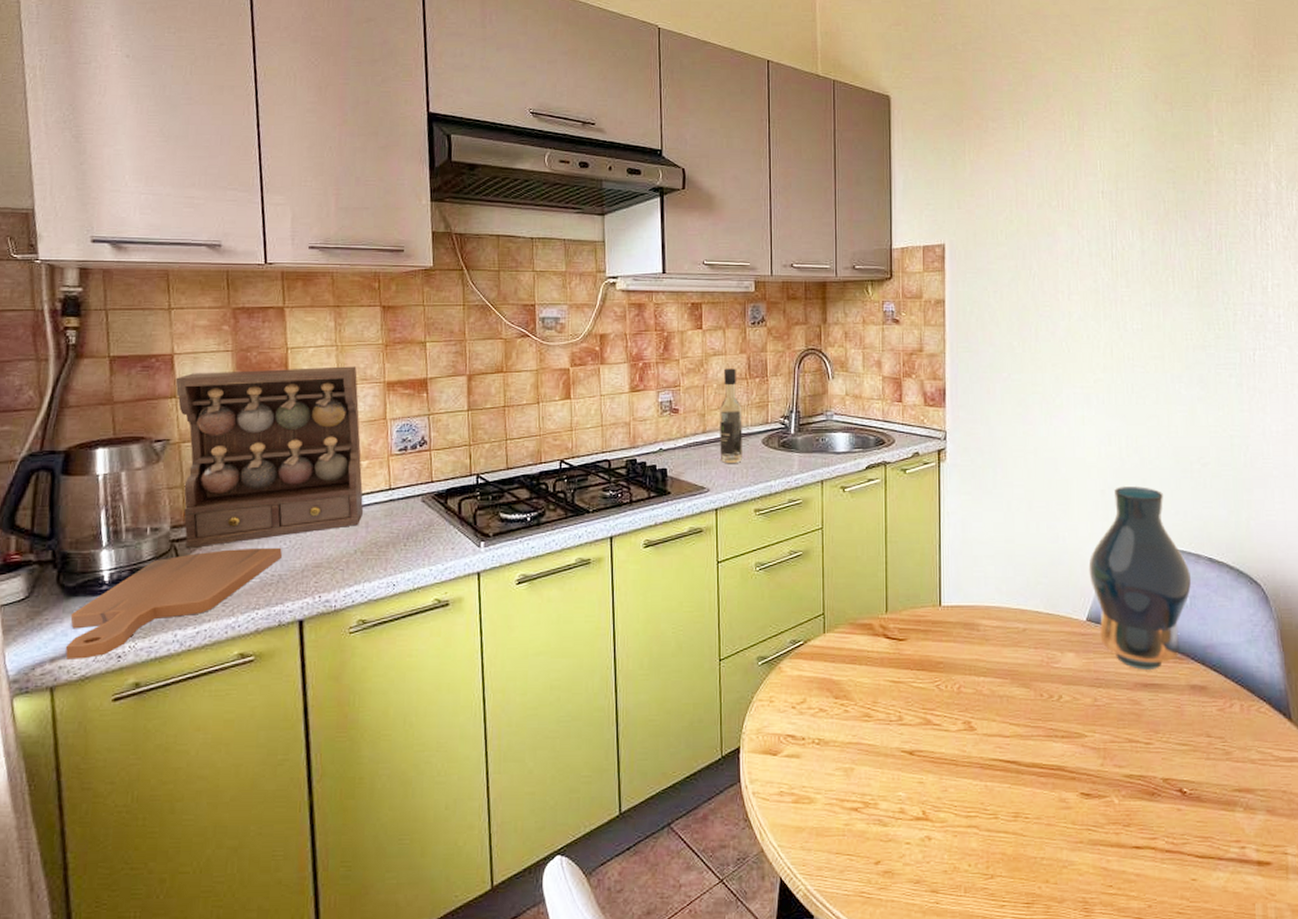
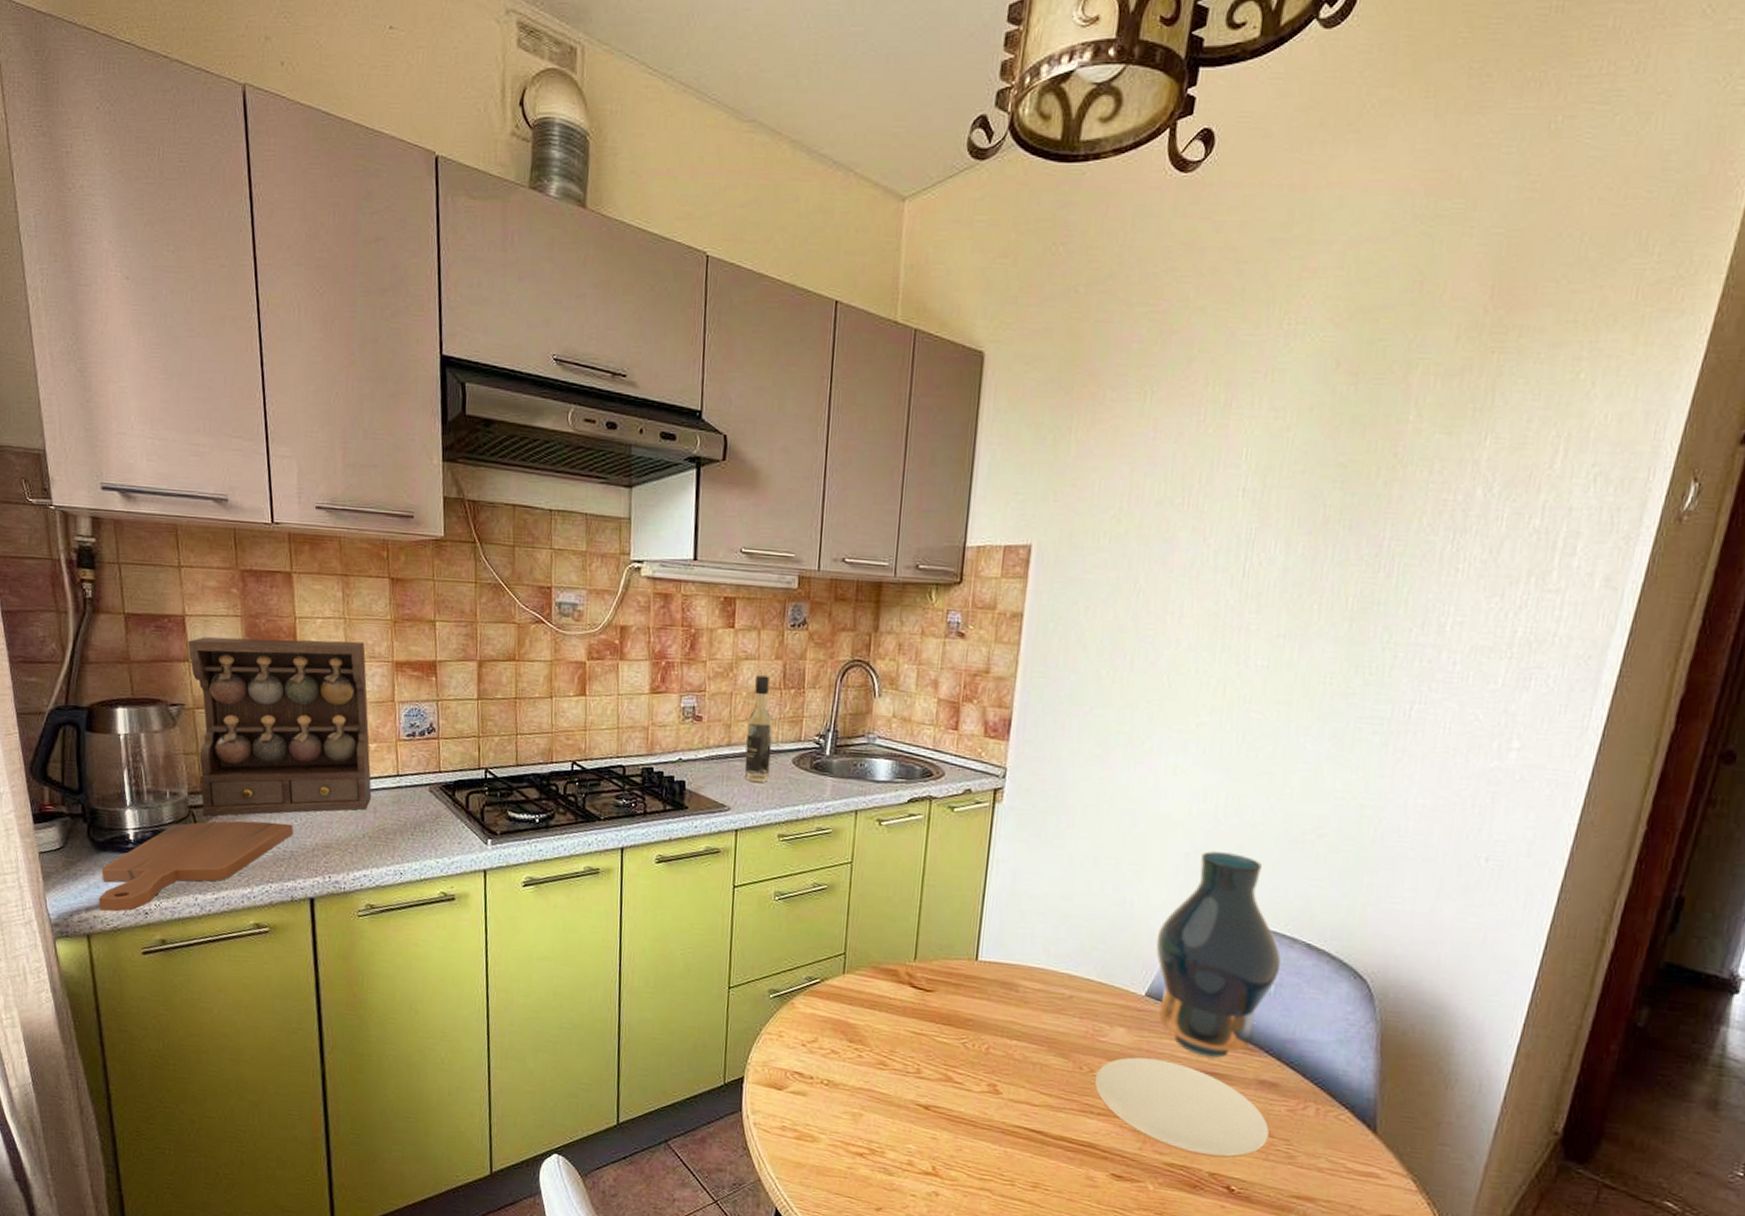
plate: none [1054,677,1206,763] -> present [1094,1057,1269,1158]

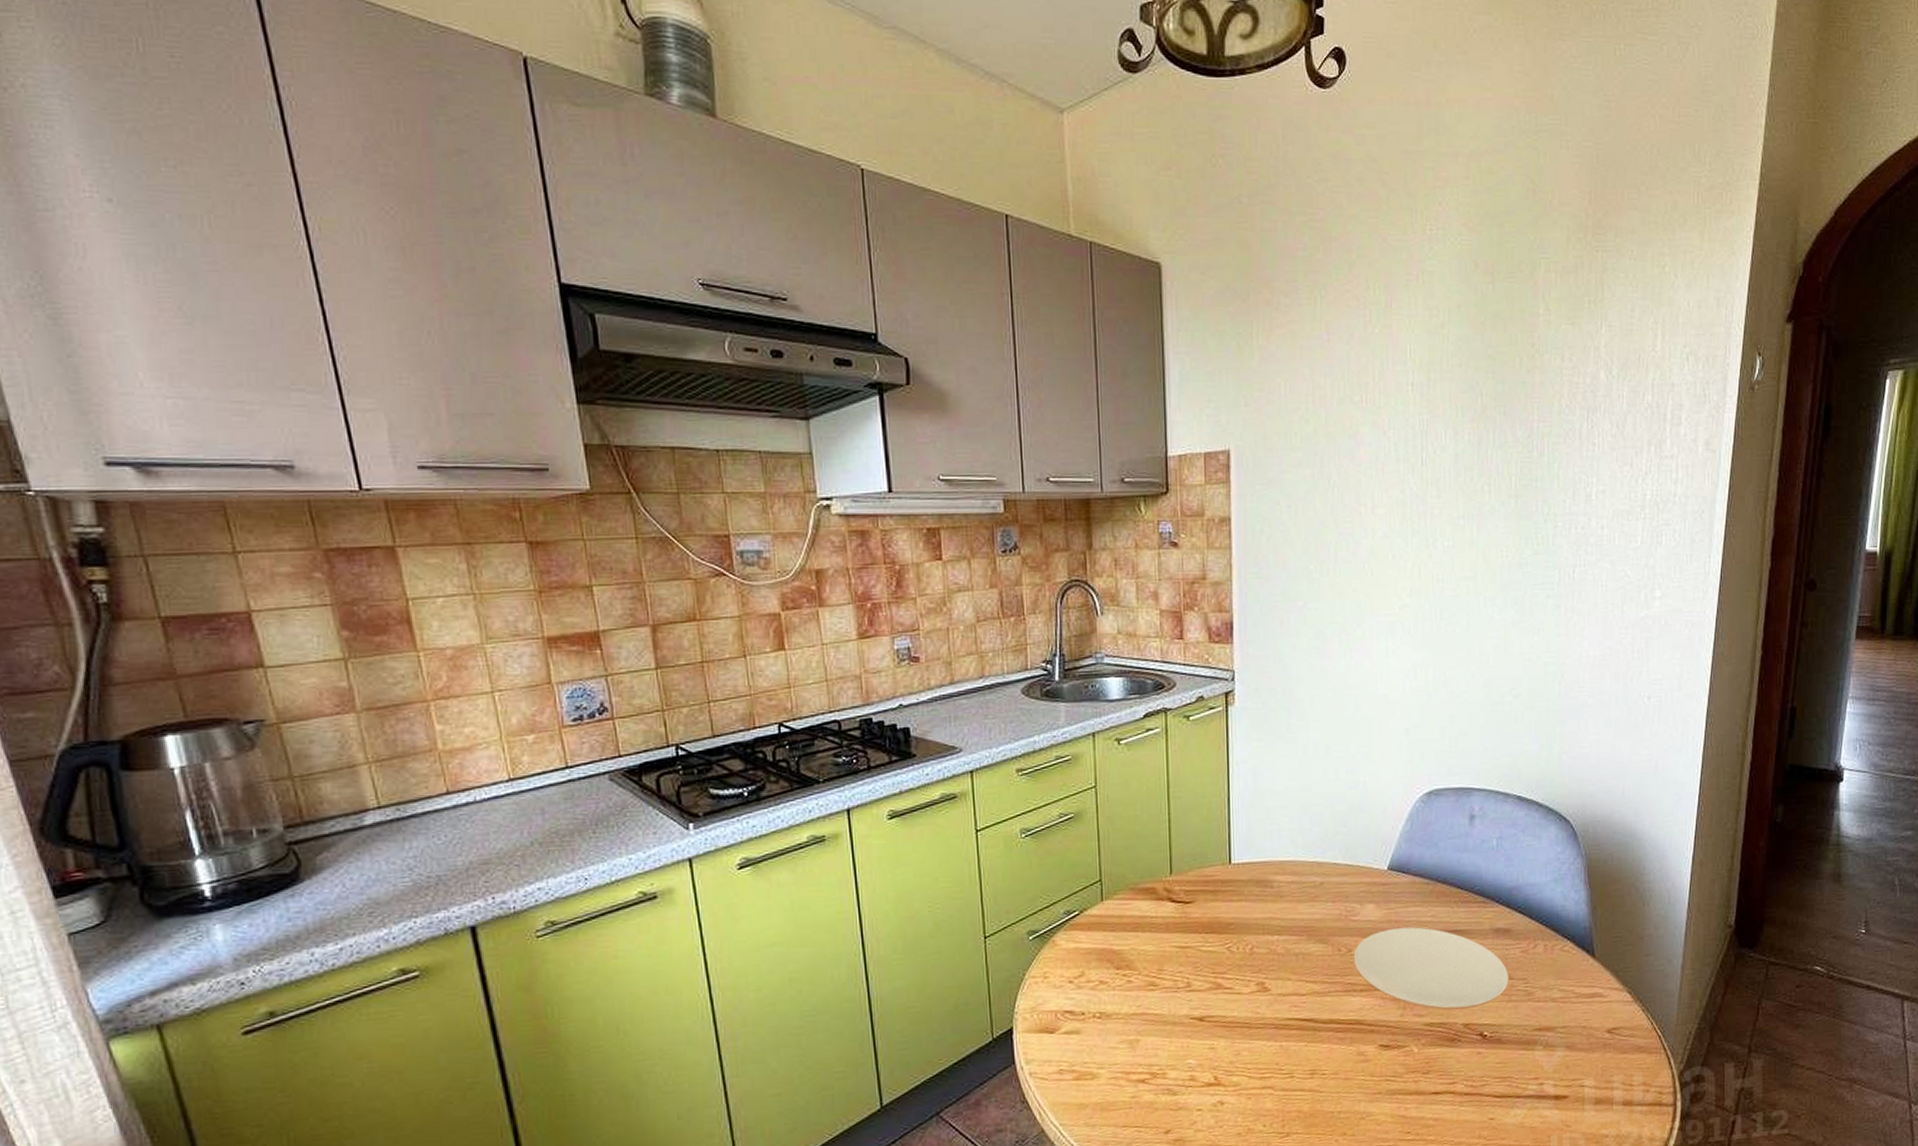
cutting board: present [98,820,293,912] -> none [167,843,437,993]
spice rack: present [188,637,372,816] -> none [259,619,537,851]
bottle: present [744,675,773,783] -> none [969,606,999,719]
vase: present [1156,851,1281,1058] -> none [1391,722,1499,917]

